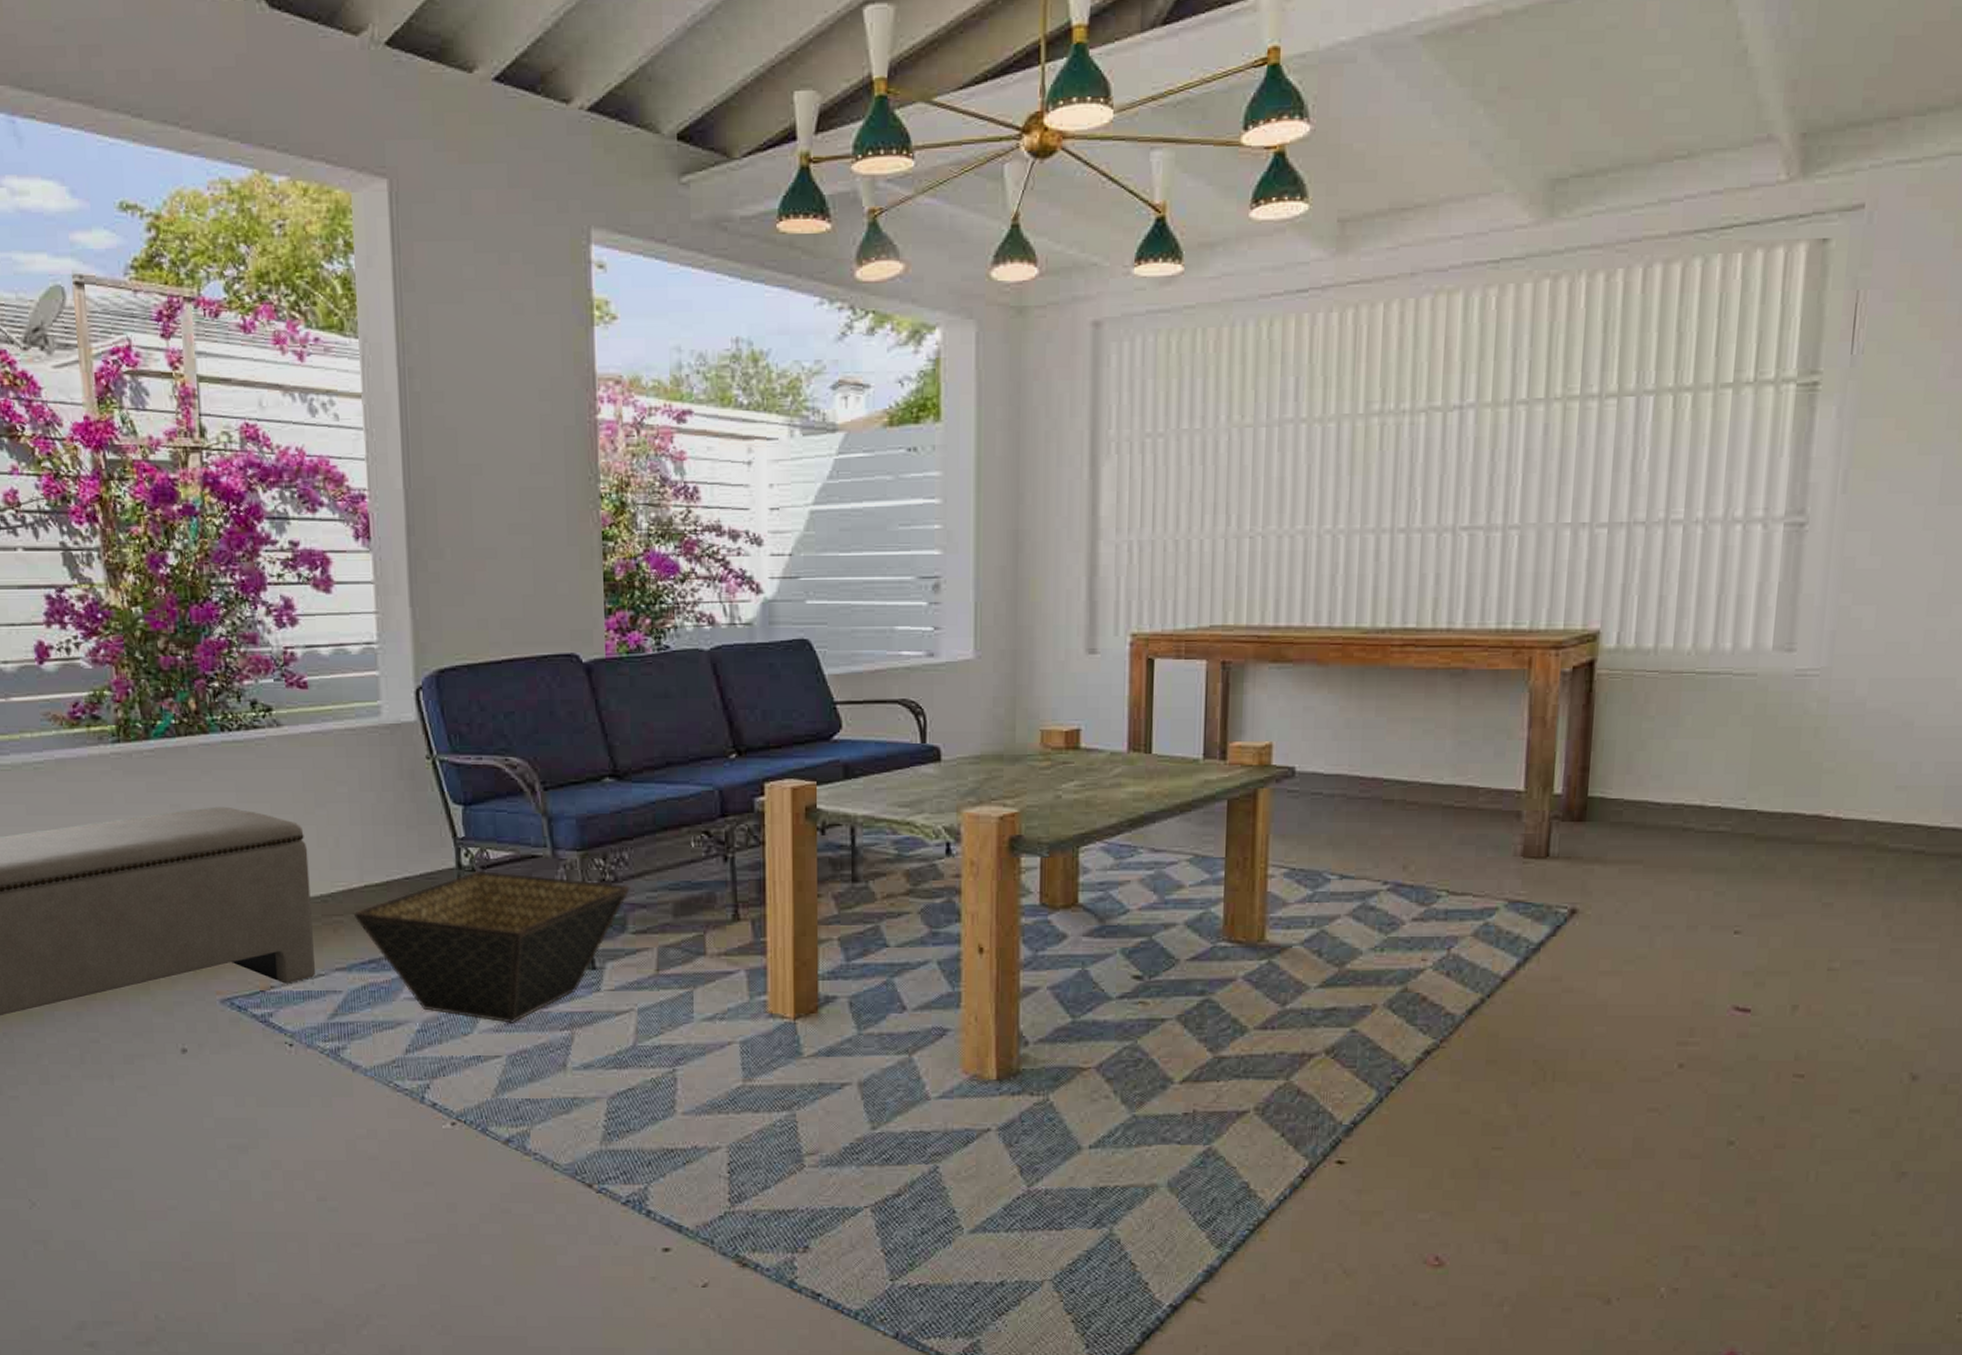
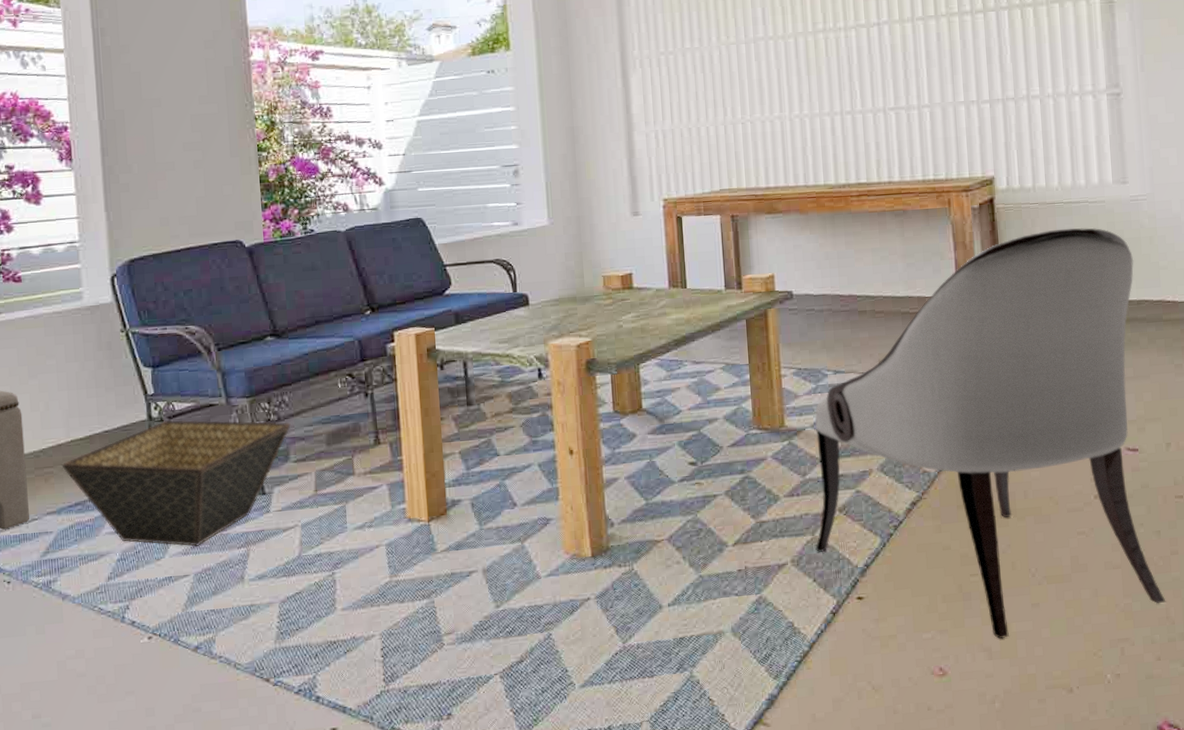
armchair: none [1288,708,1787,1231] -> present [815,227,1166,639]

